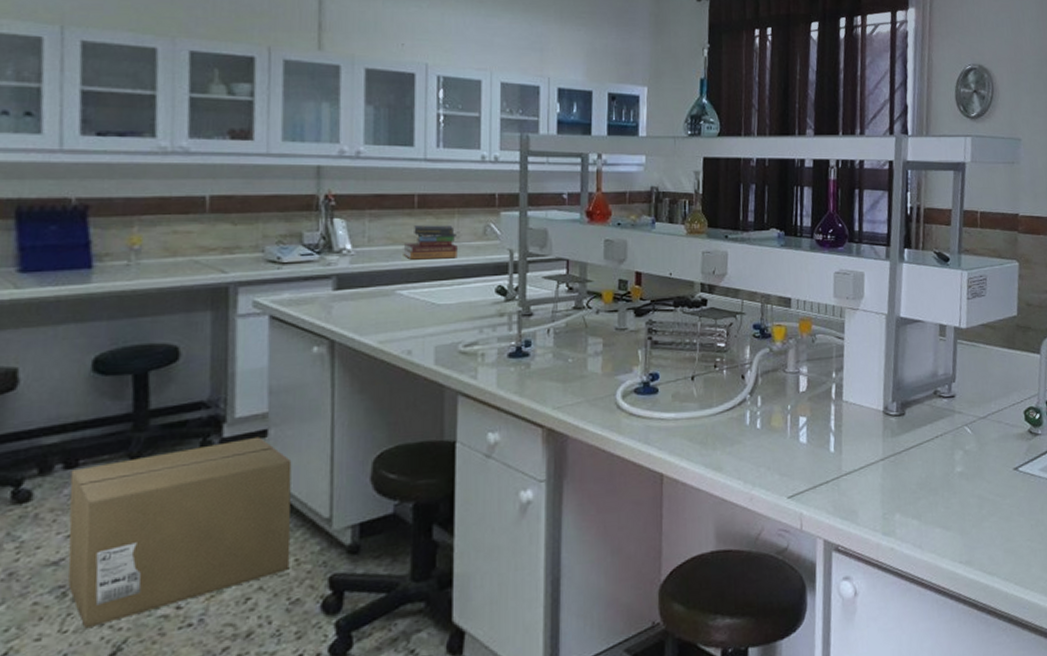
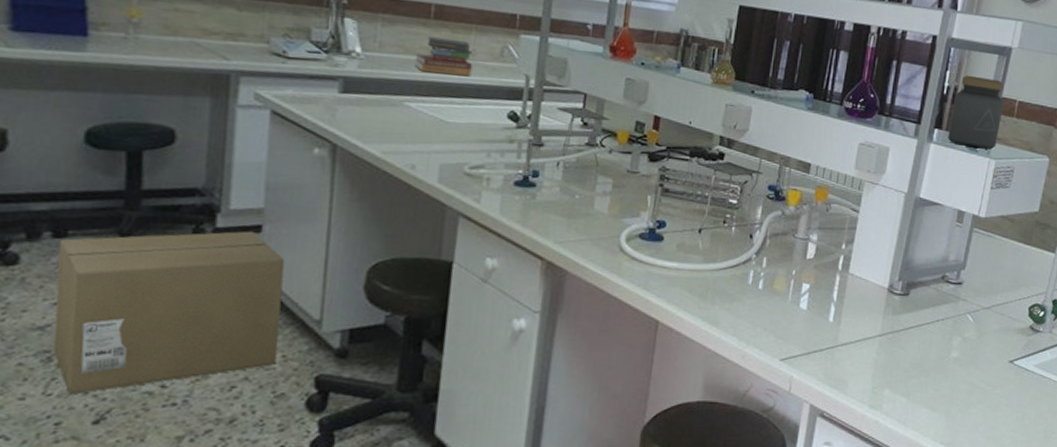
jar: none [918,193,967,262] -> present [948,75,1005,150]

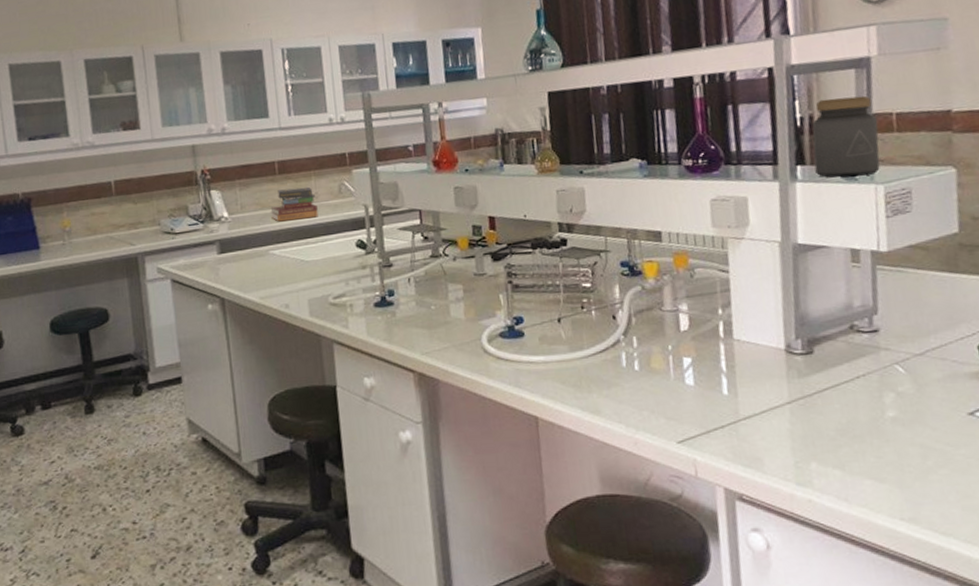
box: present [53,231,285,395] -> none [47,383,213,536]

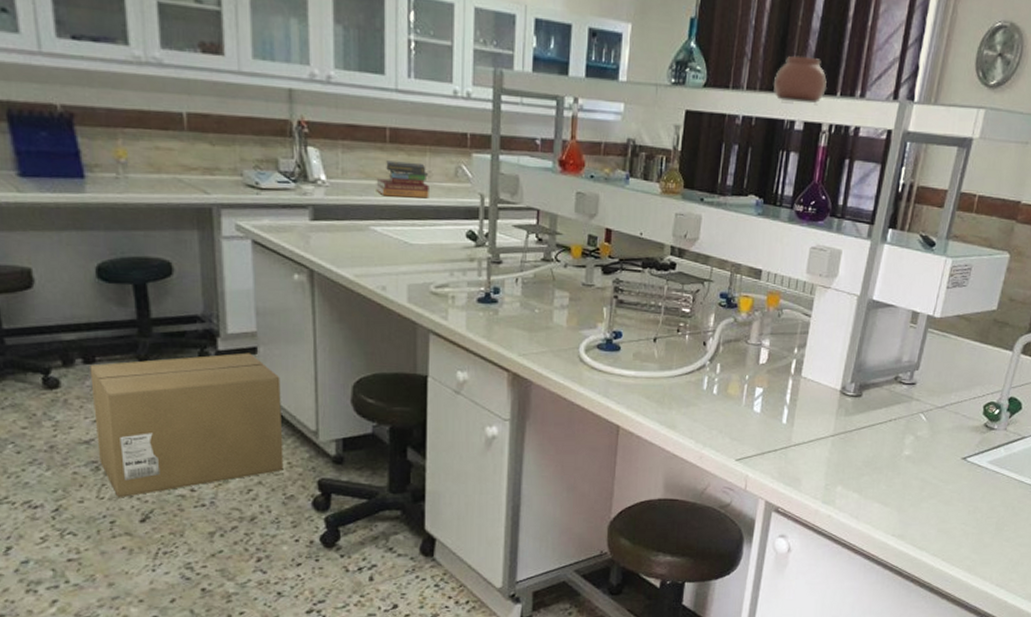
box: none [47,383,213,536] -> present [90,352,284,498]
jar: none [632,17,689,64] -> present [774,55,827,104]
jar: present [812,95,880,178] -> none [902,170,964,248]

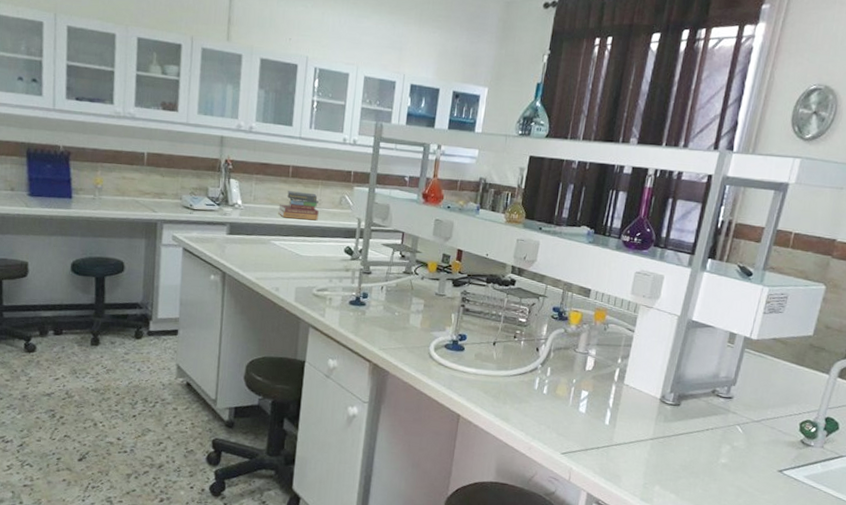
box: present [90,352,284,498] -> none [55,334,193,441]
jar: present [774,55,827,104] -> none [606,113,654,152]

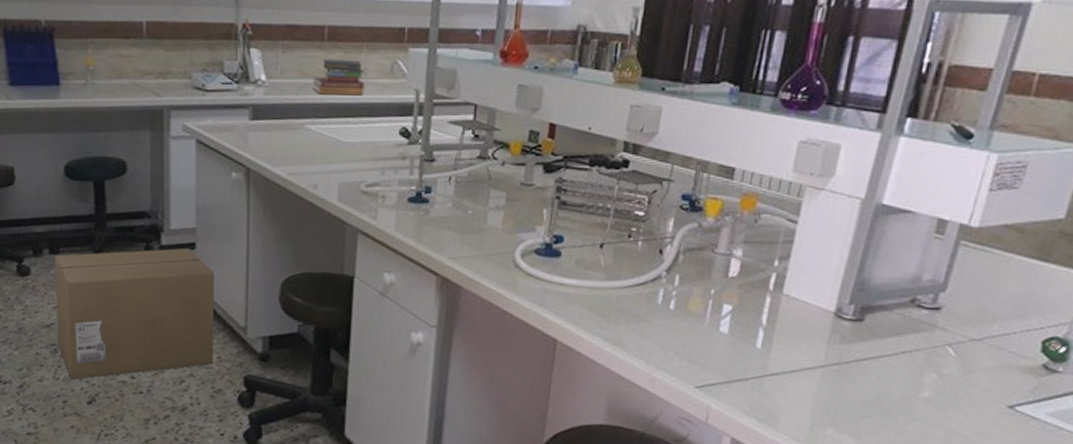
box: none [55,334,193,441] -> present [54,248,215,380]

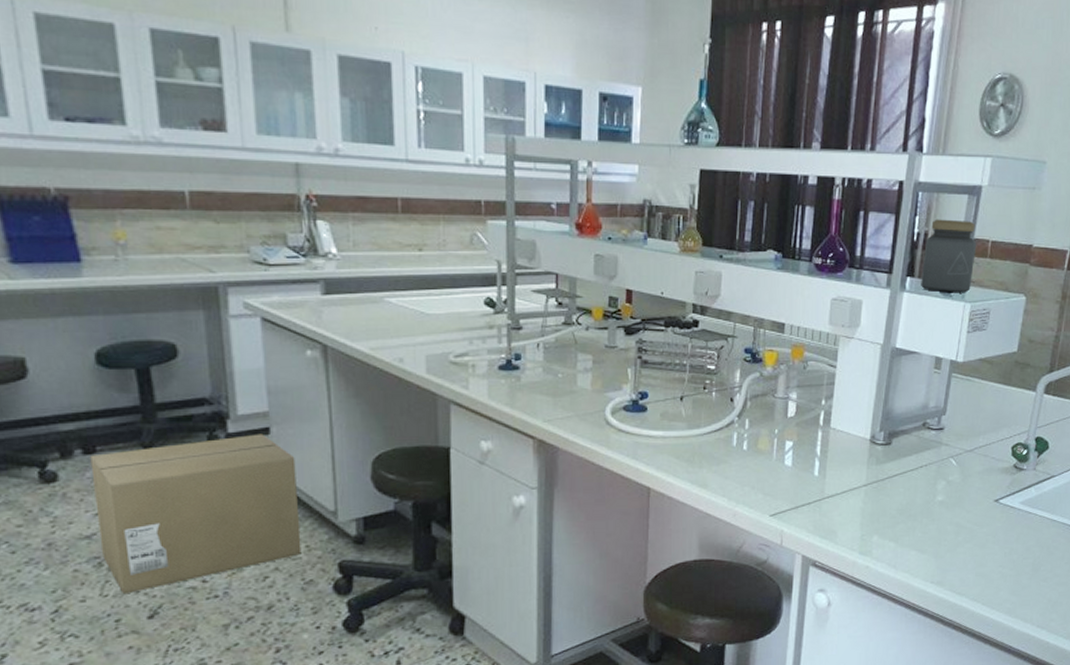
books: present [312,59,364,96] -> none [389,231,445,267]
jar: none [926,45,1017,140] -> present [921,219,977,293]

